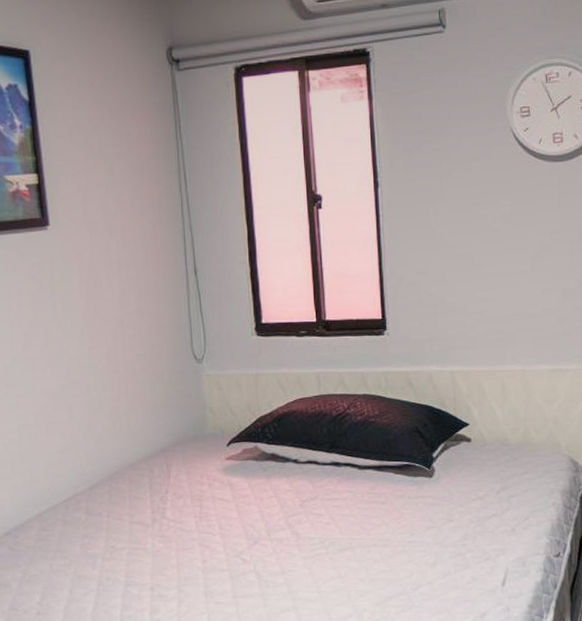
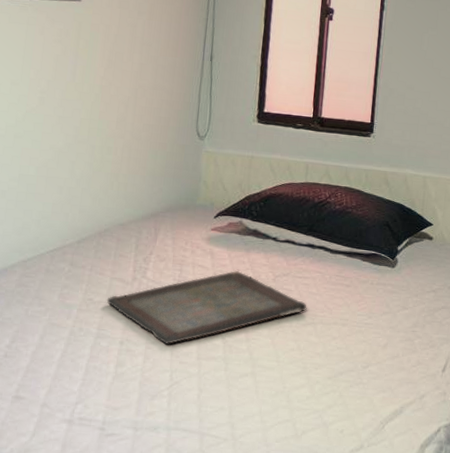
serving tray: none [129,499,342,585] -> present [106,270,307,344]

